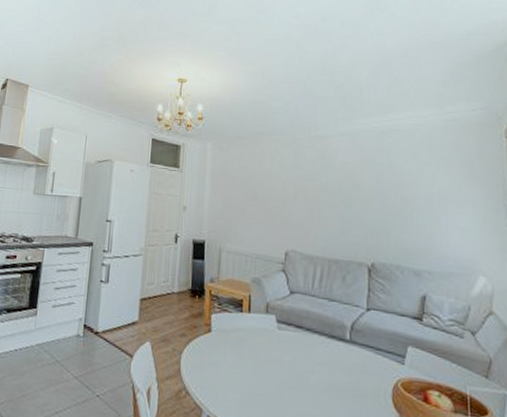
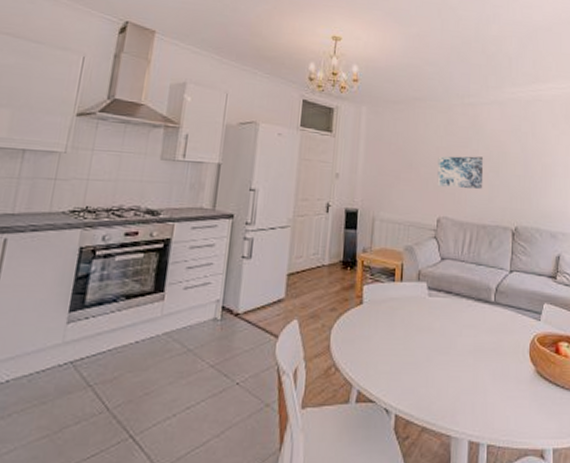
wall art: none [284,189,334,223] -> present [437,156,484,189]

